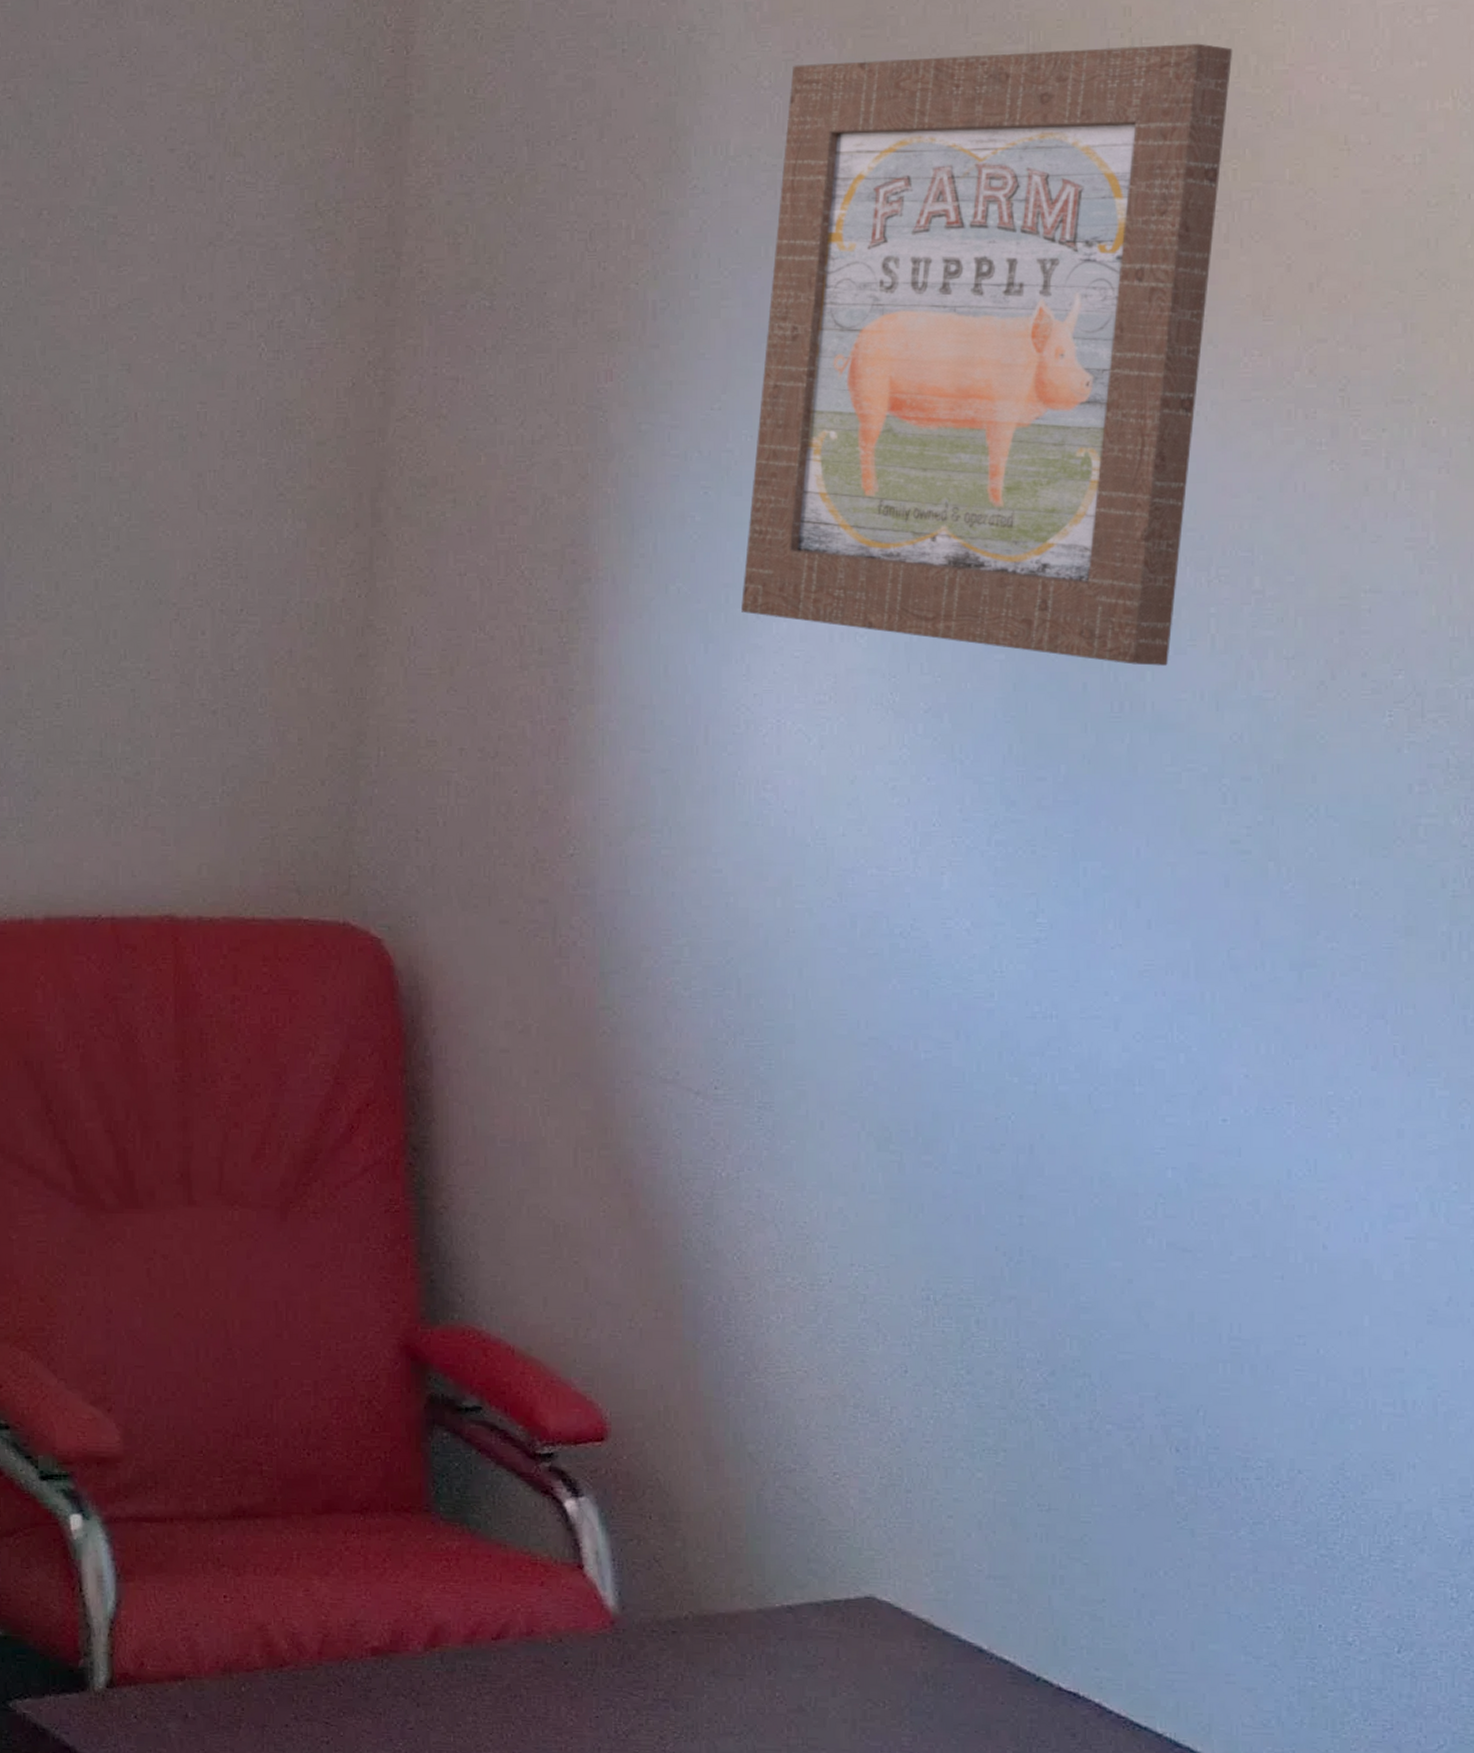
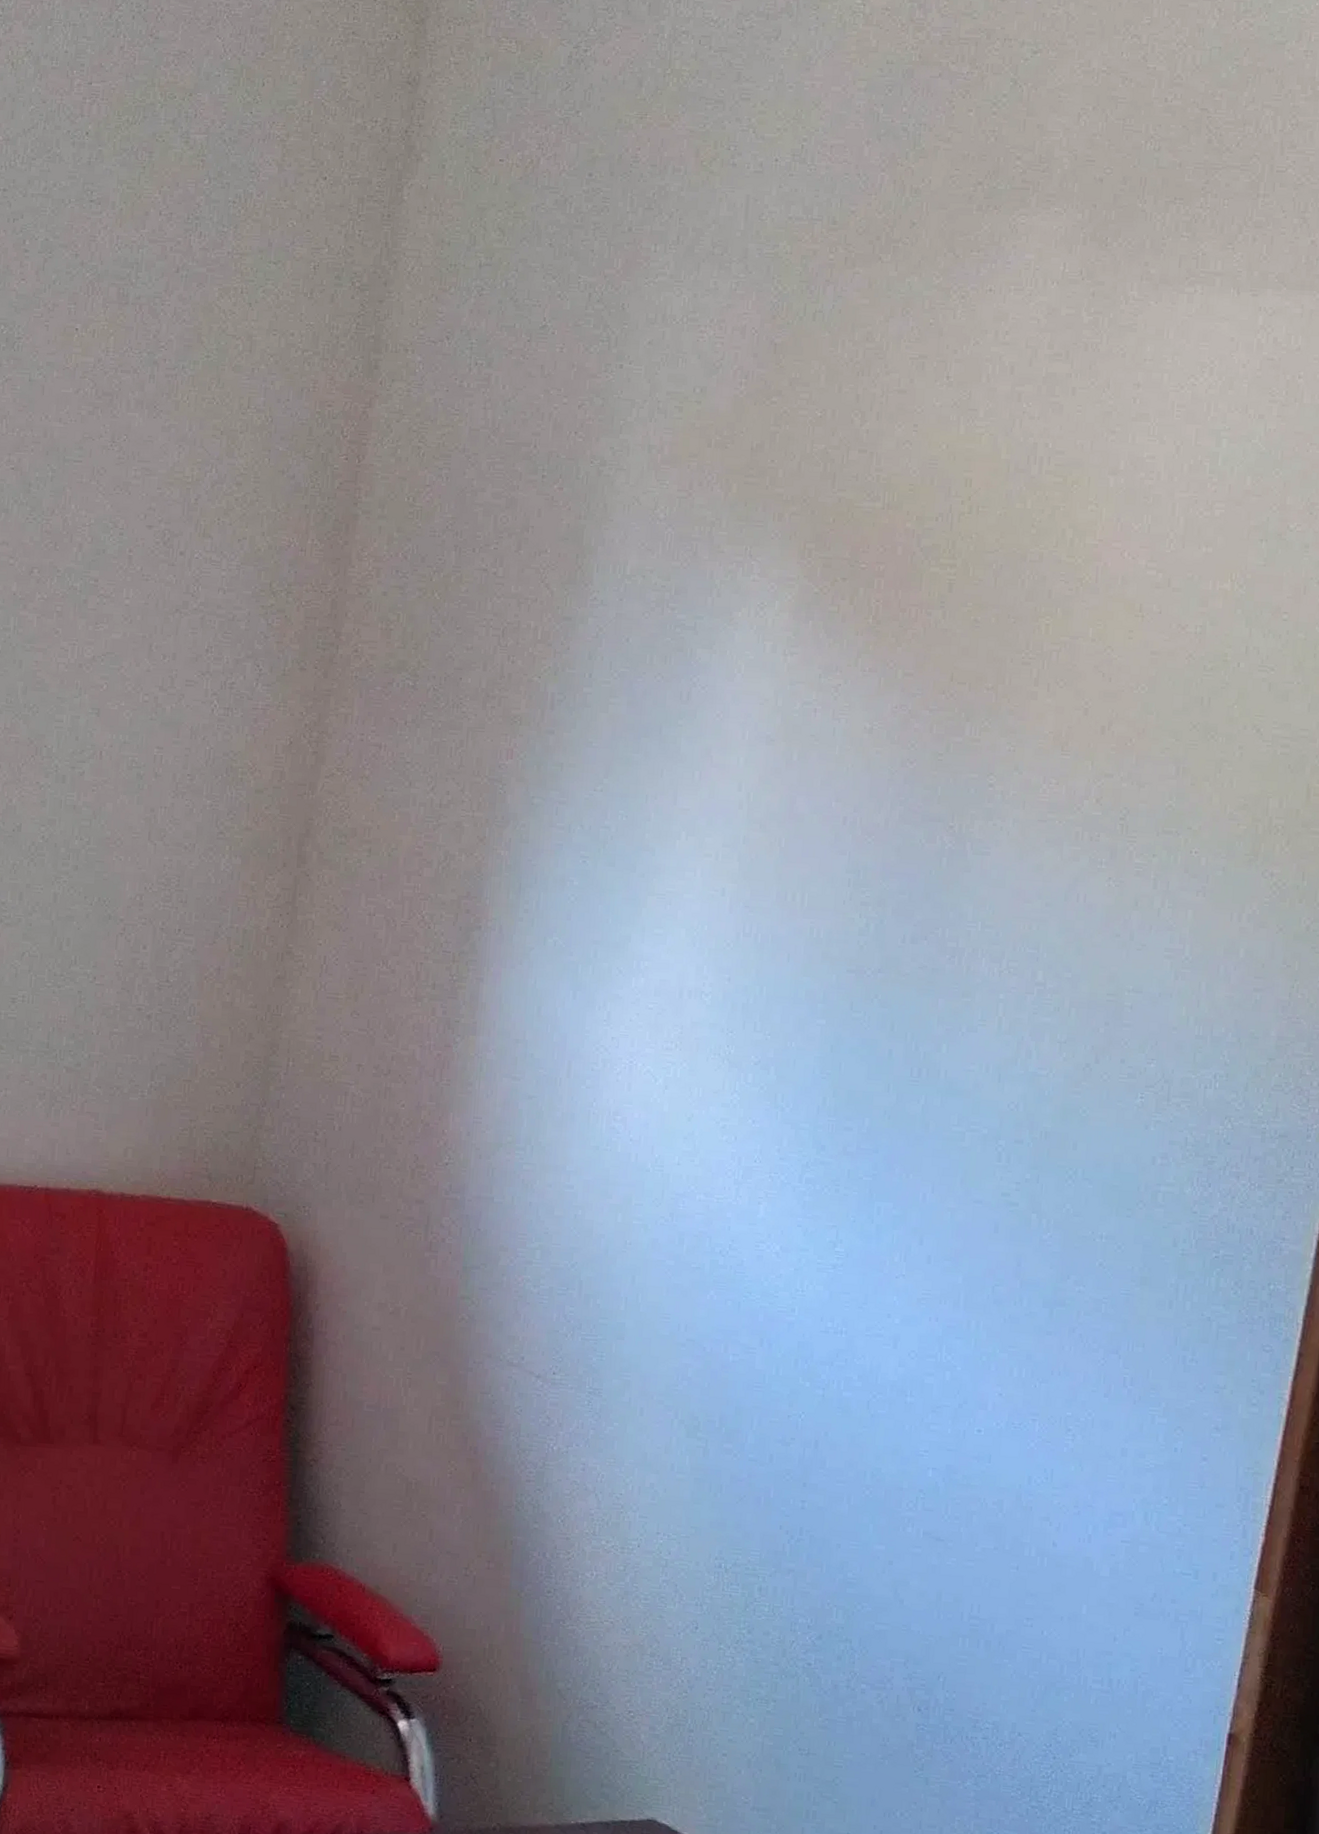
wall art: present [741,43,1233,666] -> none [607,502,1054,1041]

